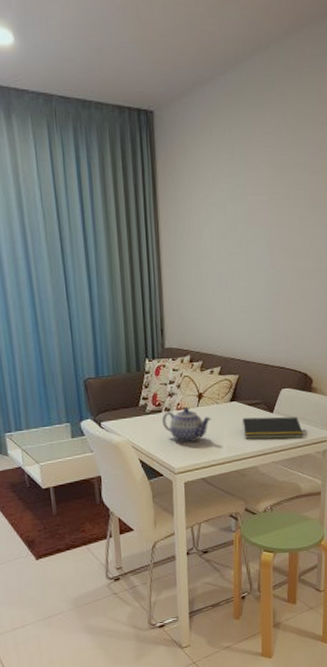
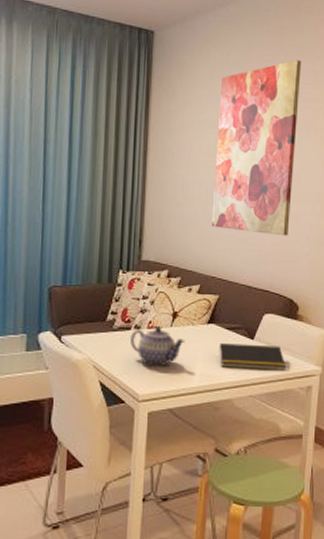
wall art: none [225,129,306,314] -> present [211,60,302,236]

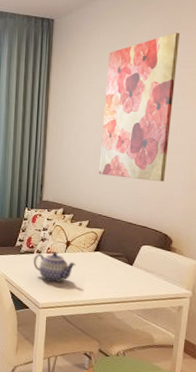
notepad: present [218,343,287,371] -> none [103,267,161,292]

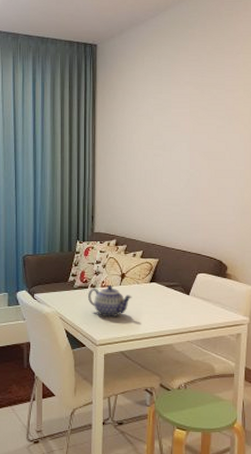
wall art: present [99,32,180,182] -> none [150,57,224,208]

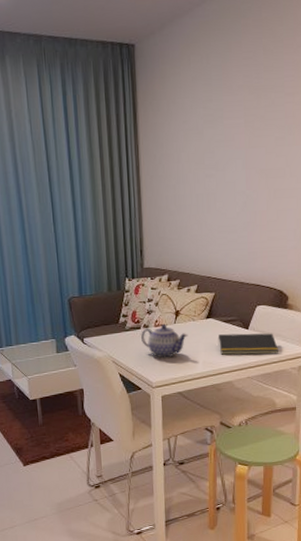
notepad: none [160,298,218,321] -> present [217,333,279,355]

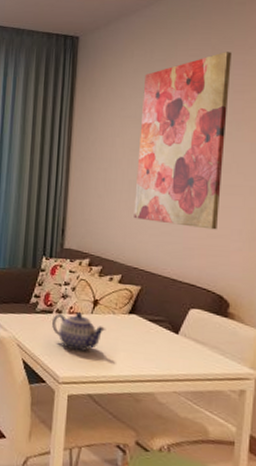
wall art: none [202,52,282,233] -> present [134,52,233,230]
notepad: present [217,333,279,355] -> none [140,335,216,370]

